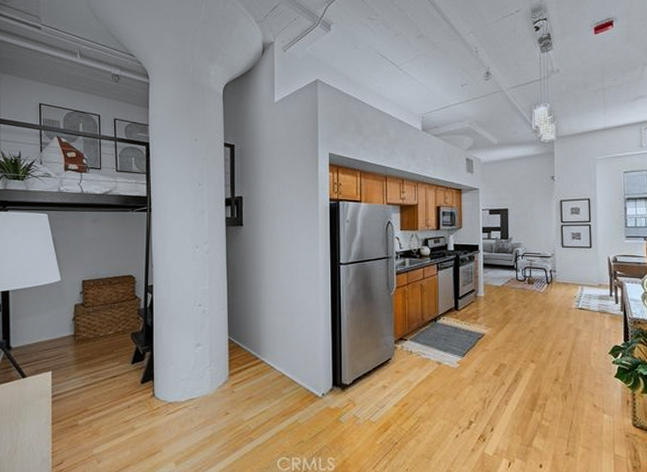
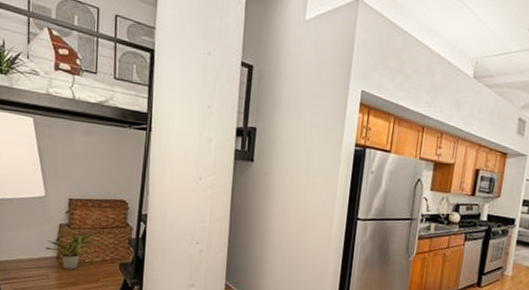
potted plant: none [64,309,114,346] -> present [46,233,101,270]

